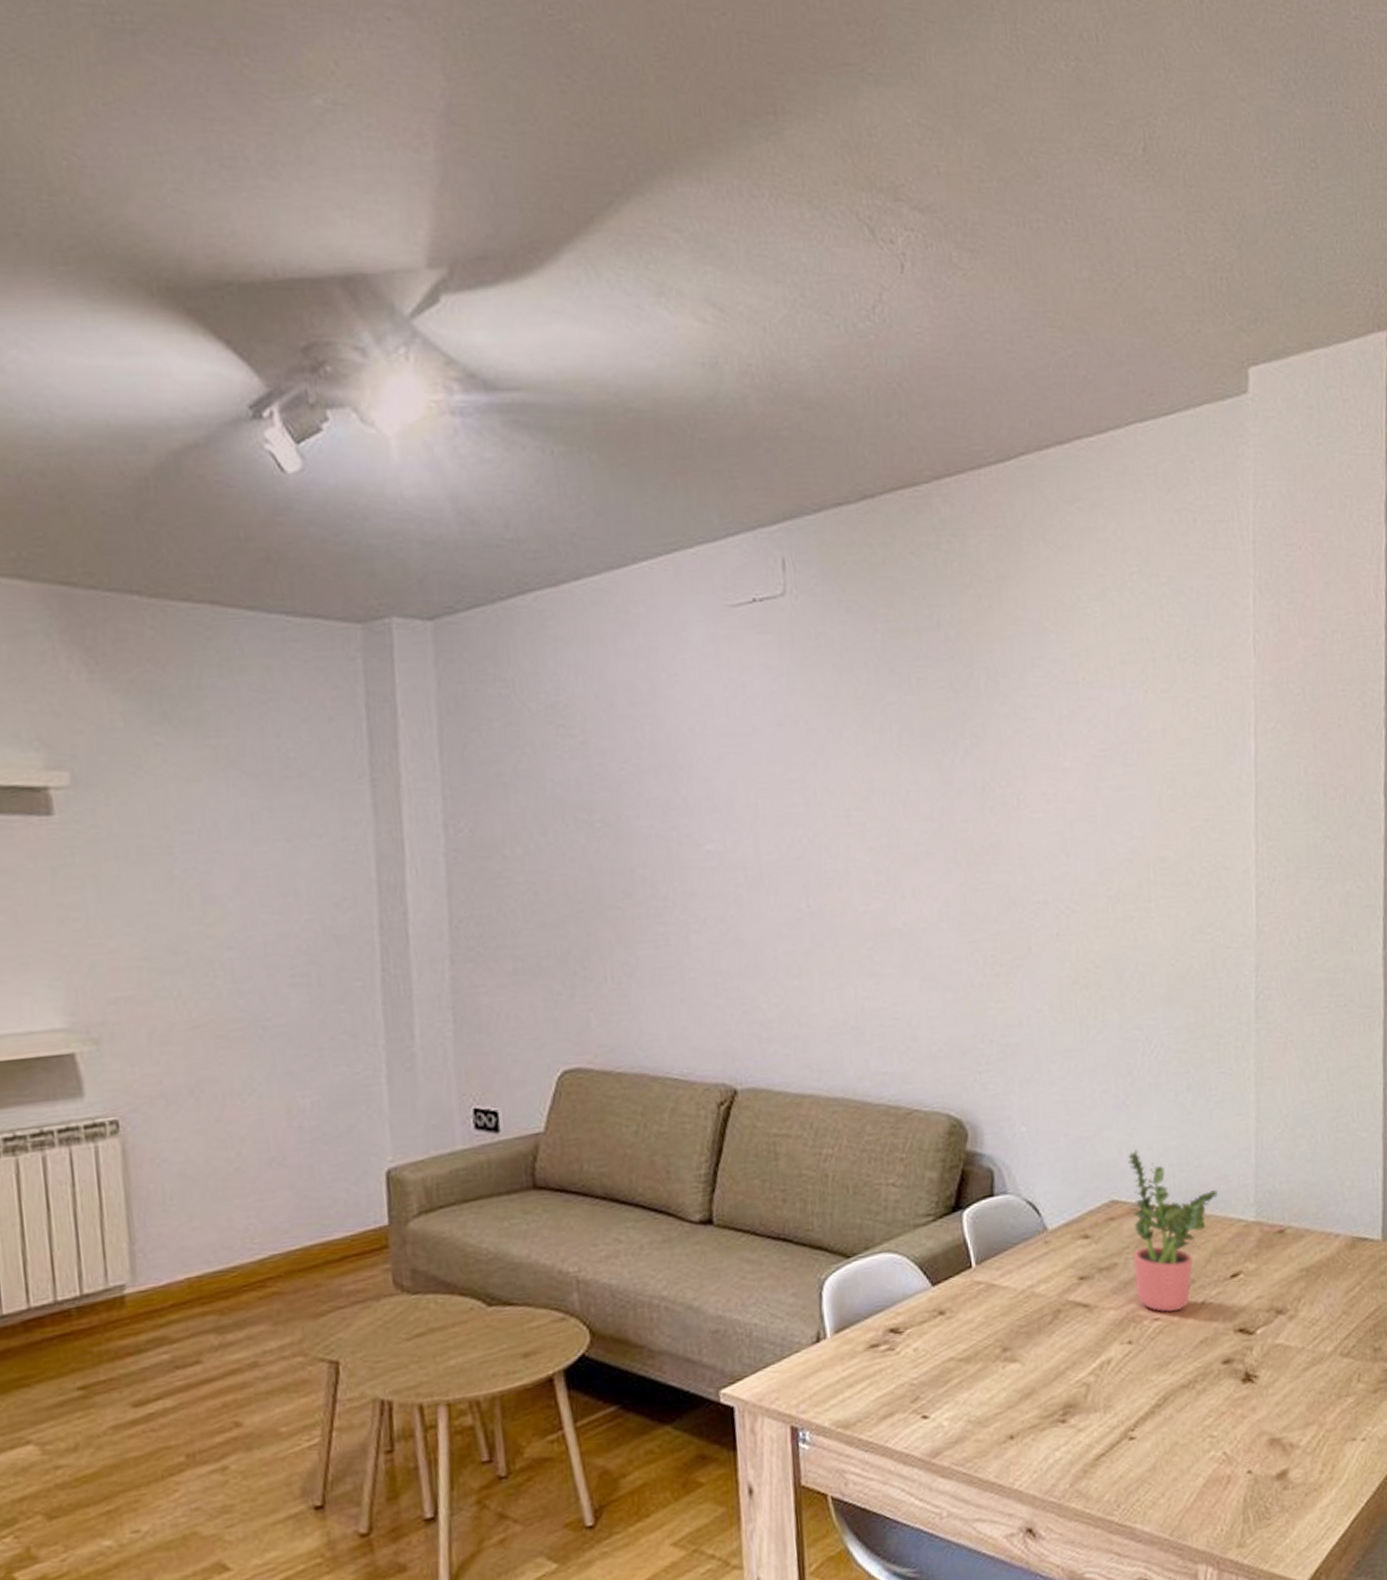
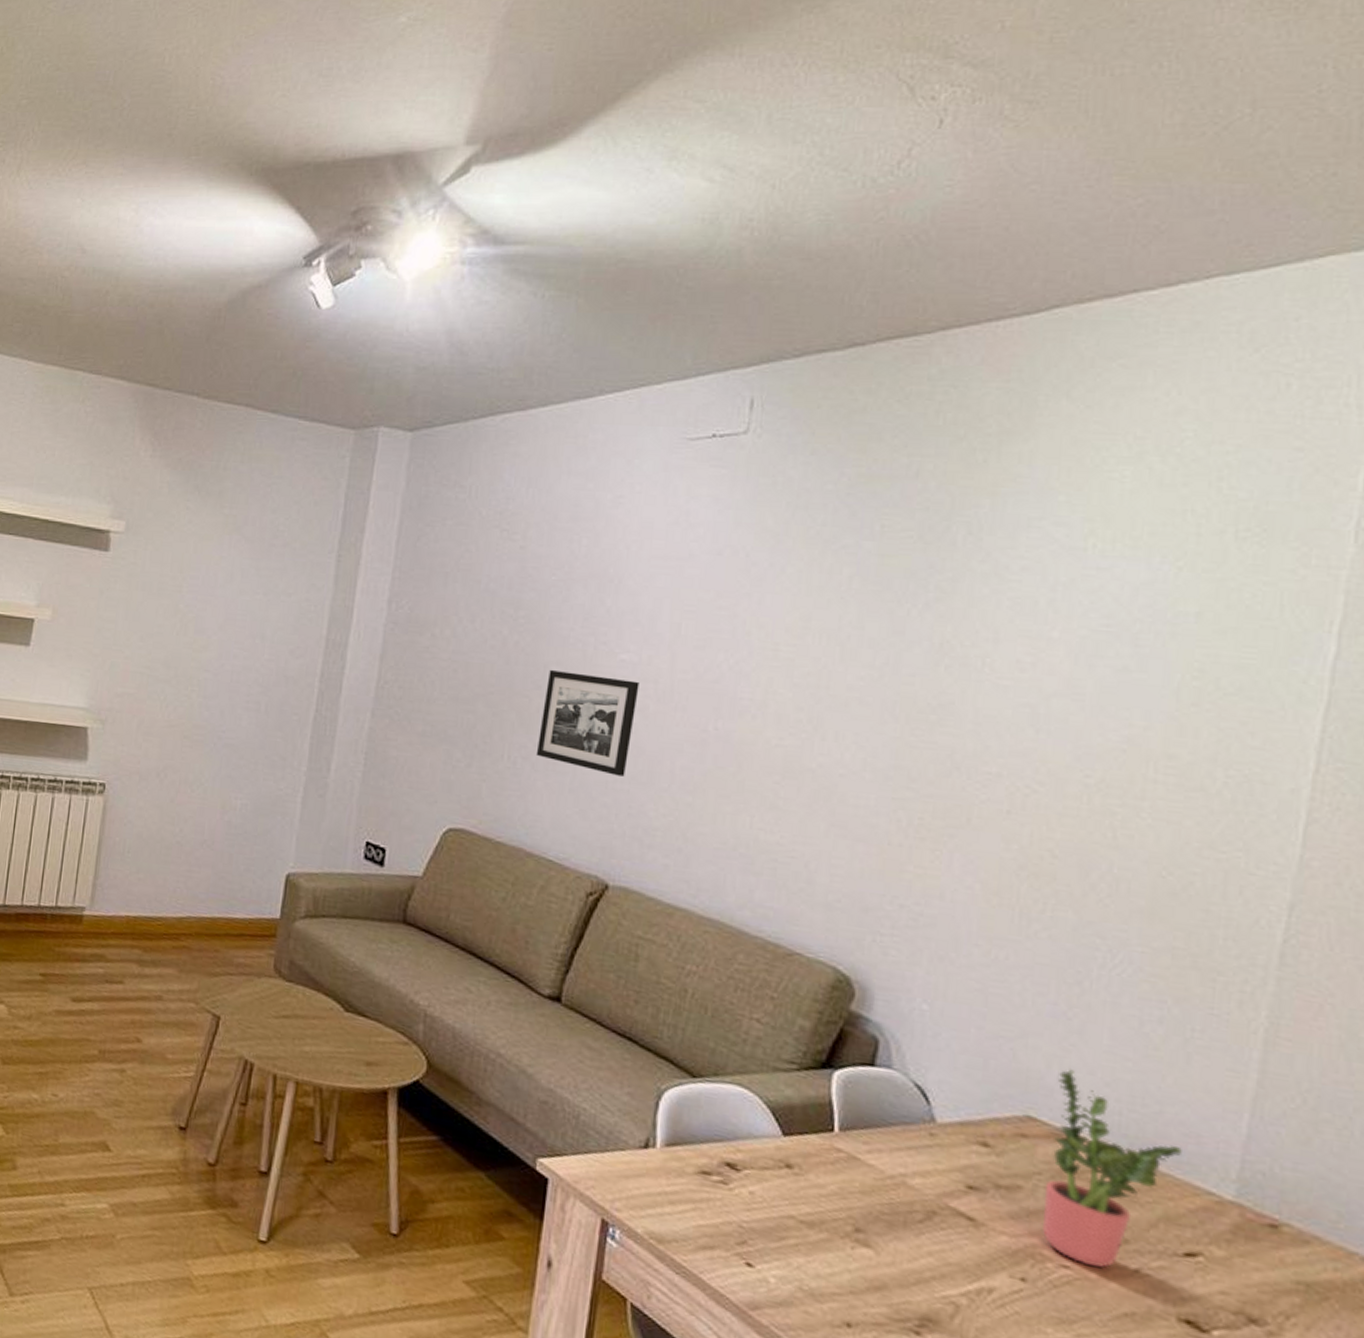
picture frame: none [637,871,732,975] -> present [535,669,640,777]

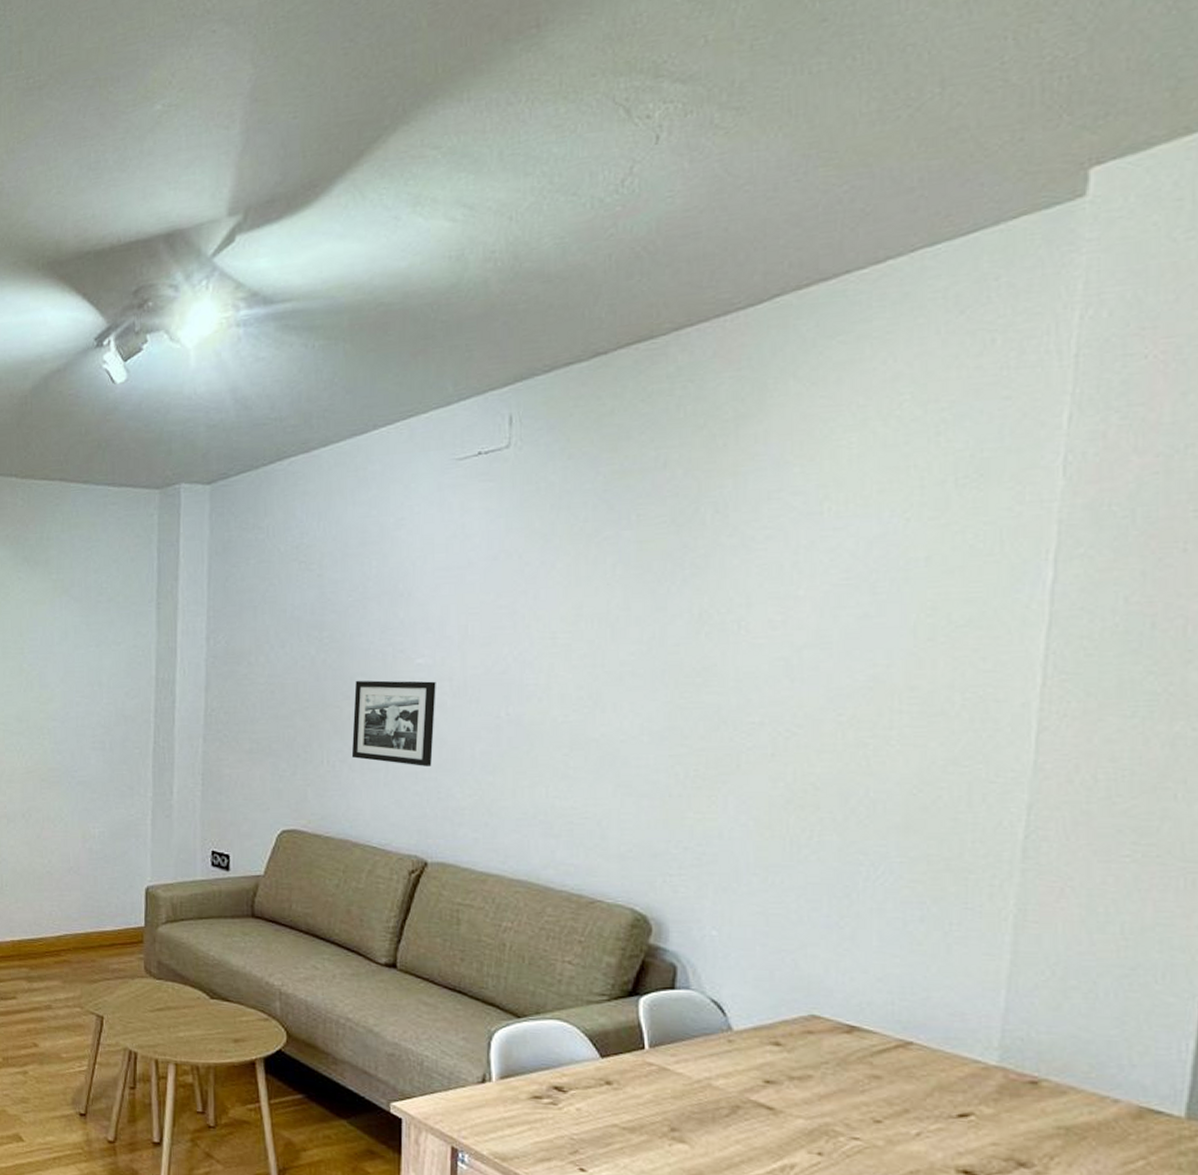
potted plant: present [1043,1069,1182,1268] -> none [832,971,949,1135]

